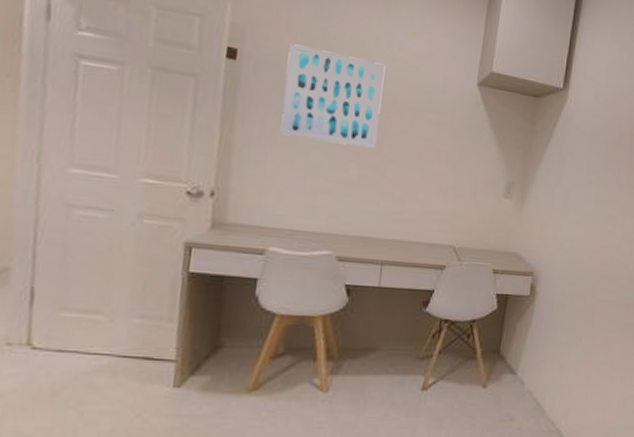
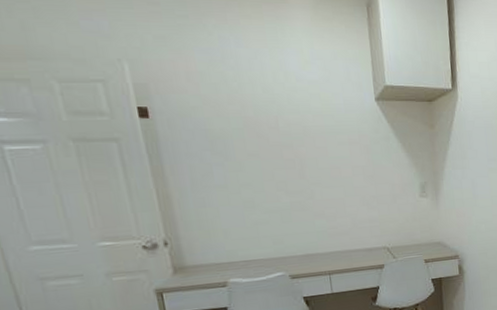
wall art: present [280,43,386,150] -> none [194,93,299,179]

